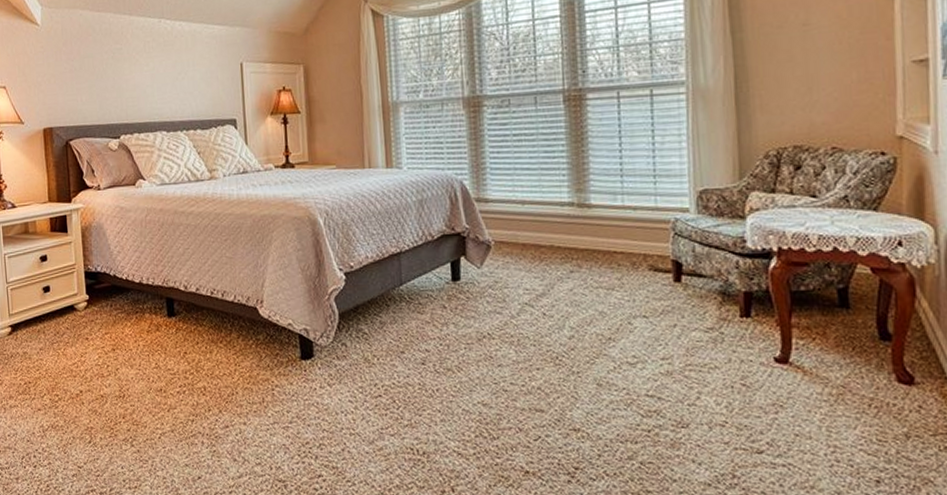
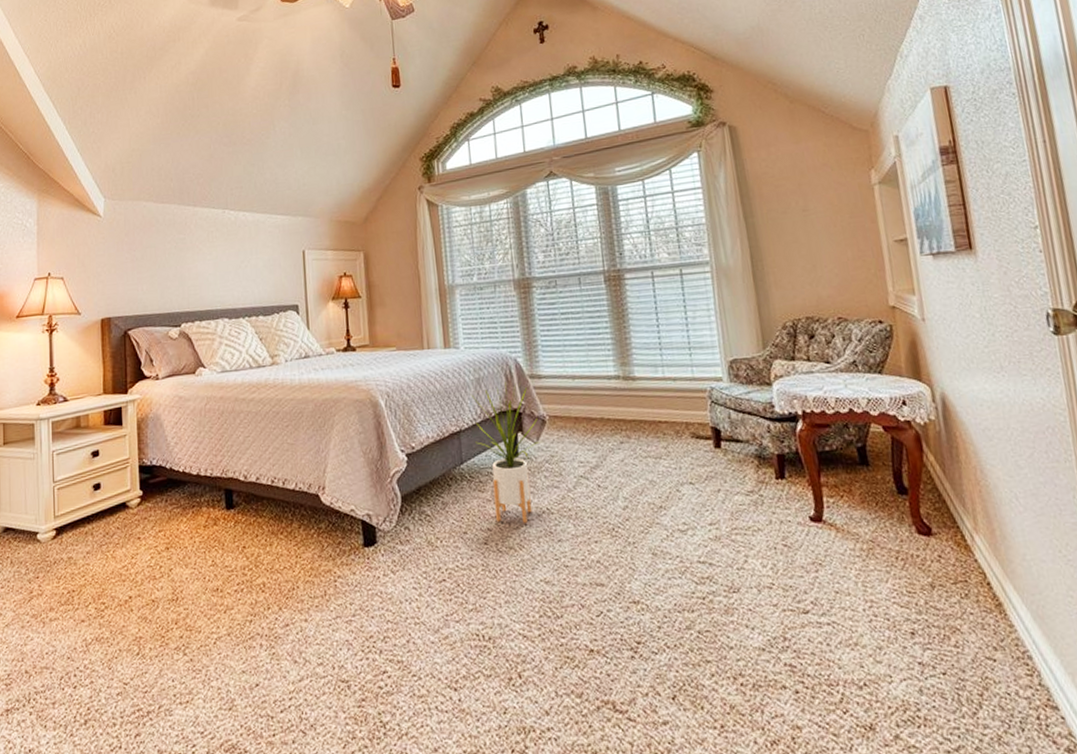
house plant: none [412,205,487,346] -> present [470,382,543,523]

